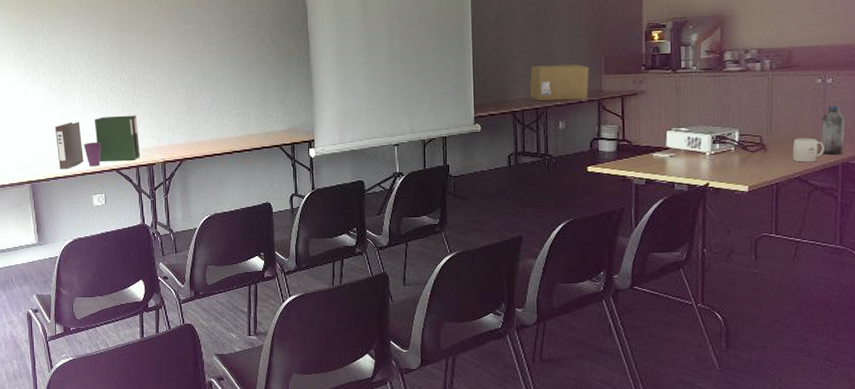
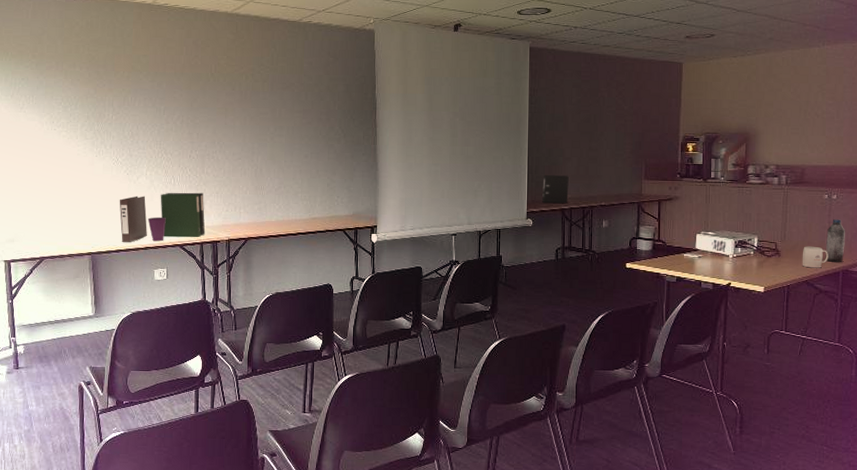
binder: none [490,75,519,106] -> present [542,175,569,204]
box: present [529,64,589,102] -> none [577,168,631,202]

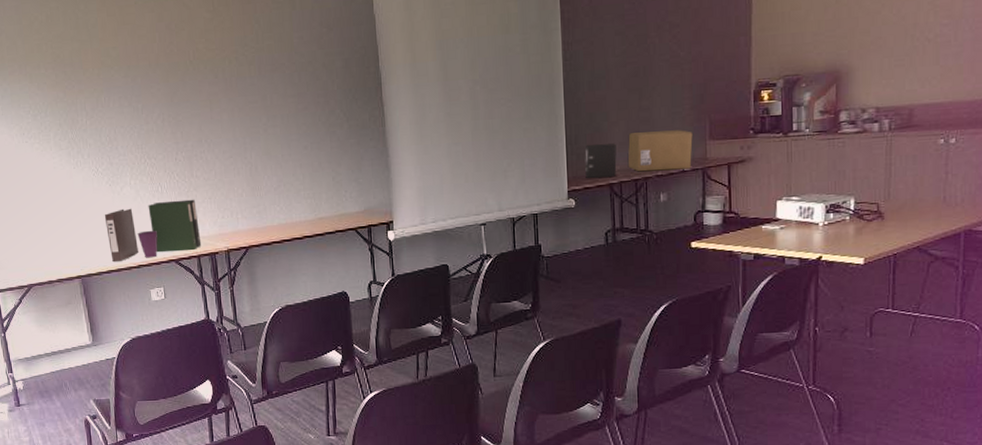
box: none [577,168,631,202] -> present [628,130,693,172]
mug: present [802,246,828,268] -> none [912,204,946,231]
water bottle: present [825,219,845,262] -> none [941,168,967,222]

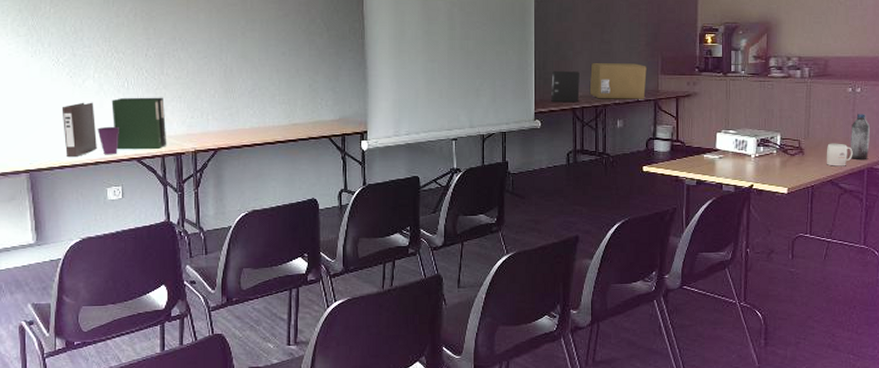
mug: none [912,204,946,231] -> present [826,143,853,166]
water bottle: none [941,168,967,222] -> present [850,114,870,159]

